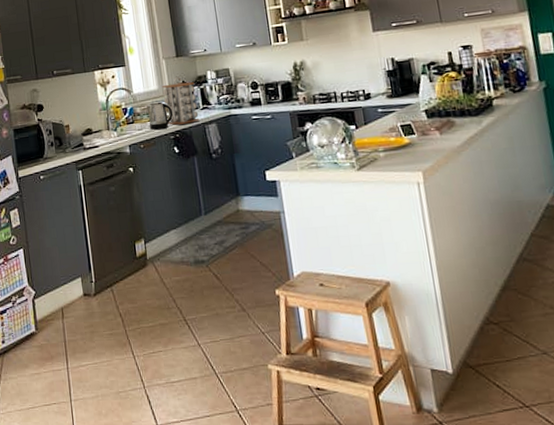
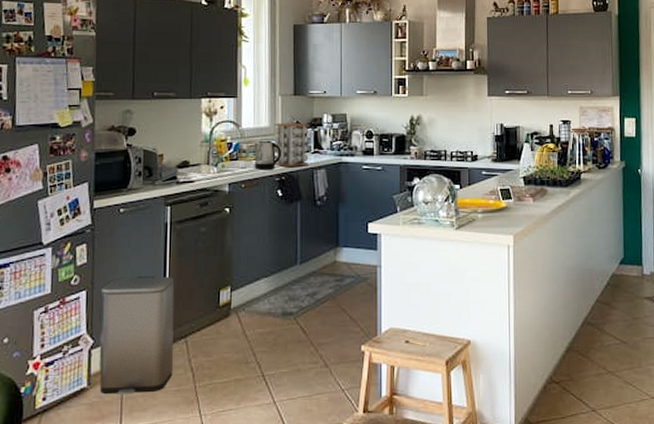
pedal bin: none [34,232,105,339] -> present [99,276,175,396]

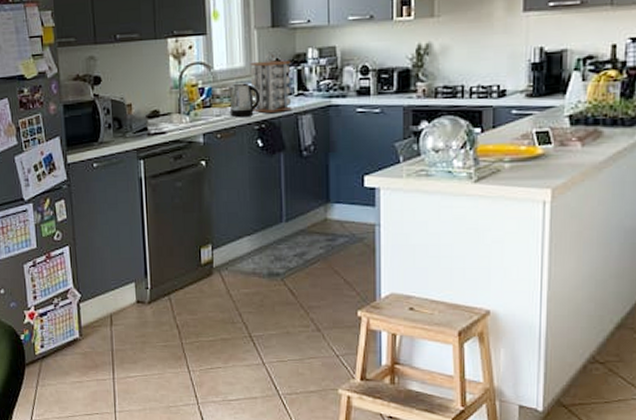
pedal bin: present [99,276,175,396] -> none [82,233,159,348]

